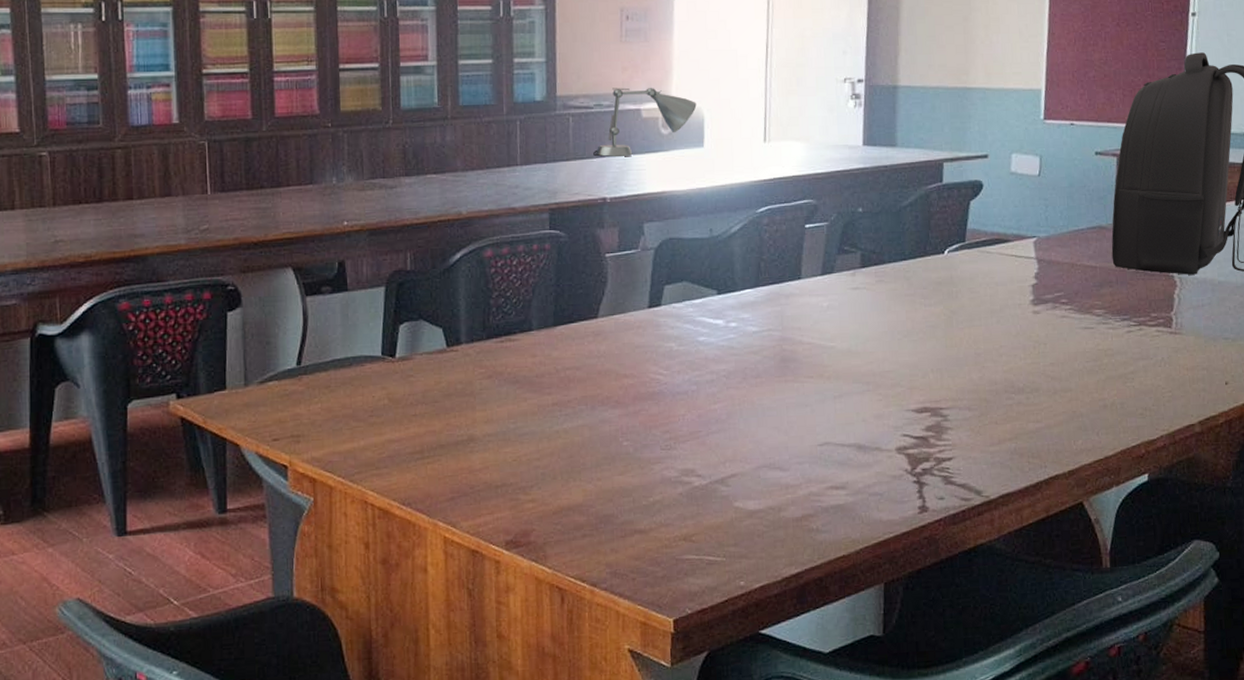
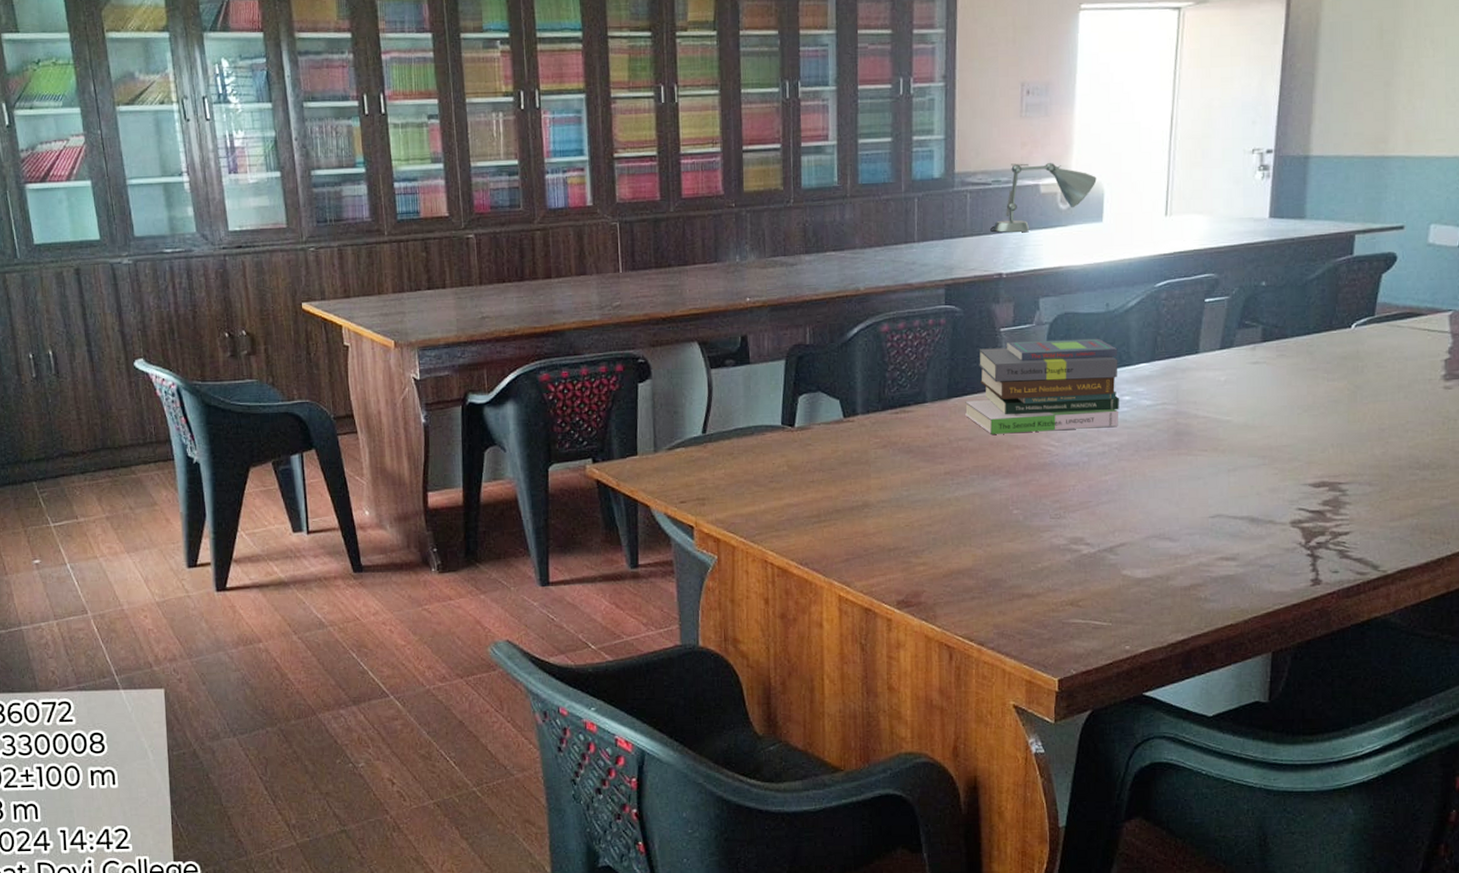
books: none [571,264,726,363] -> present [964,338,1119,434]

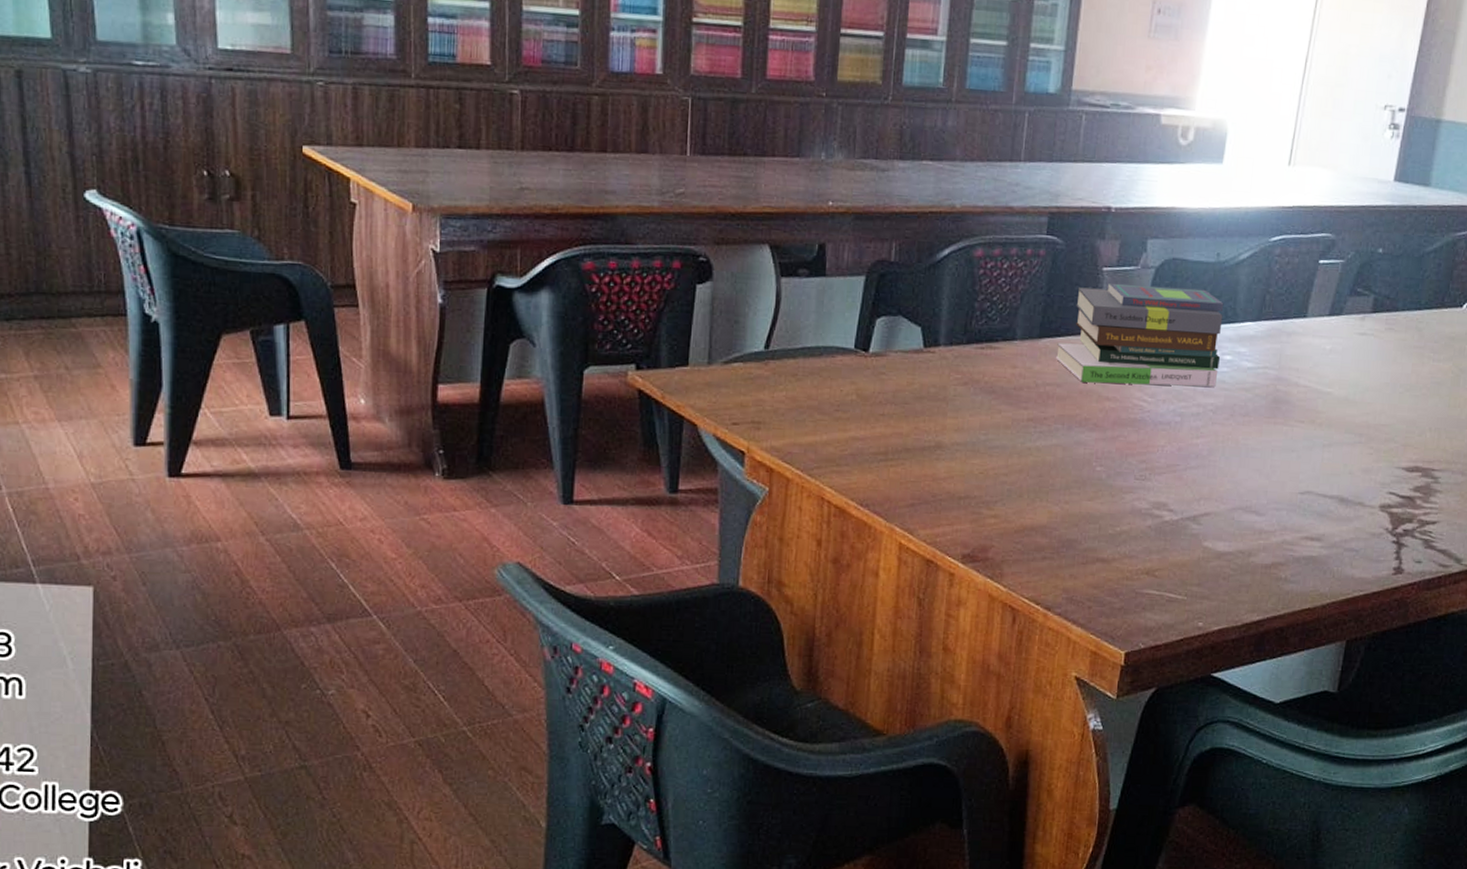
desk lamp: present [990,163,1097,233] -> none [1103,87,1222,166]

